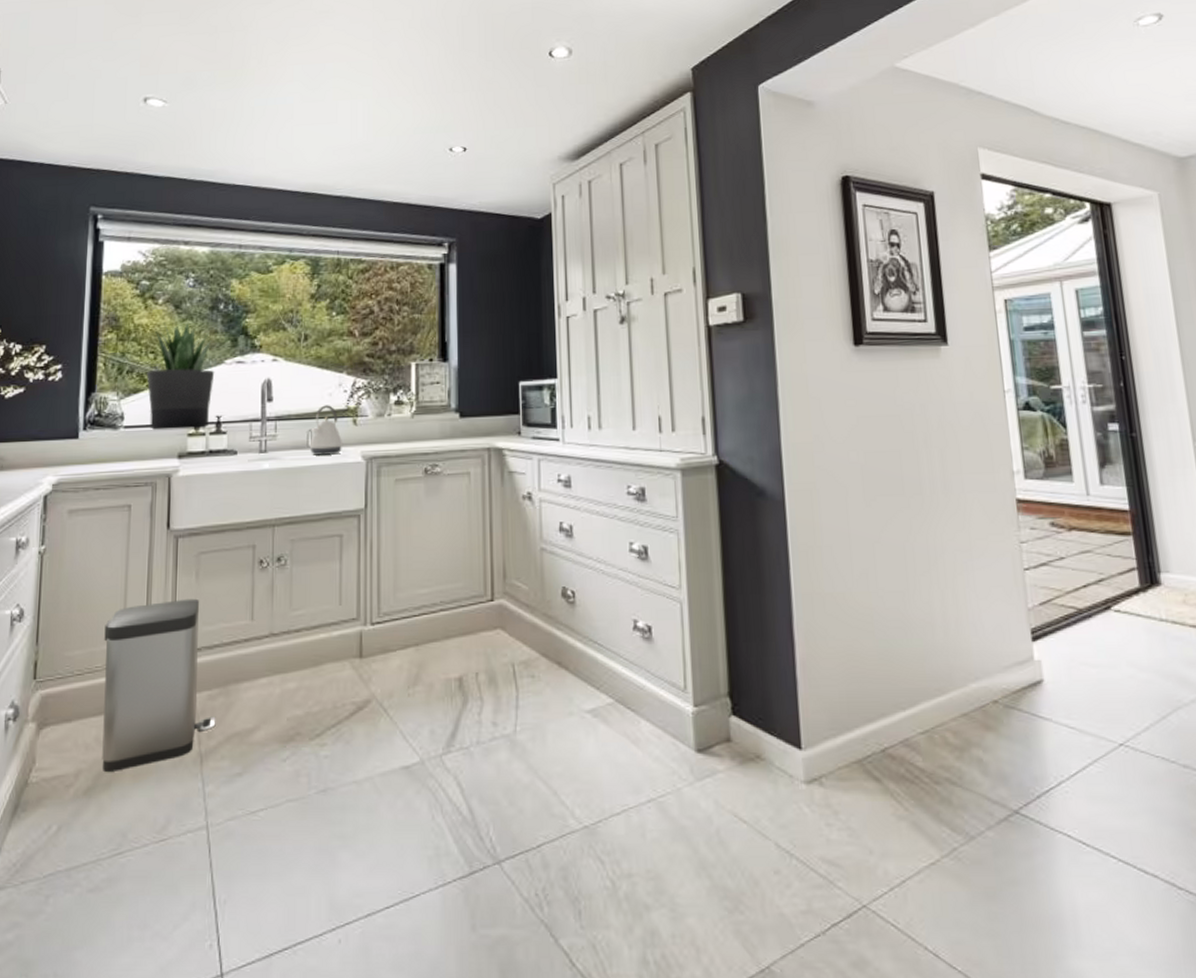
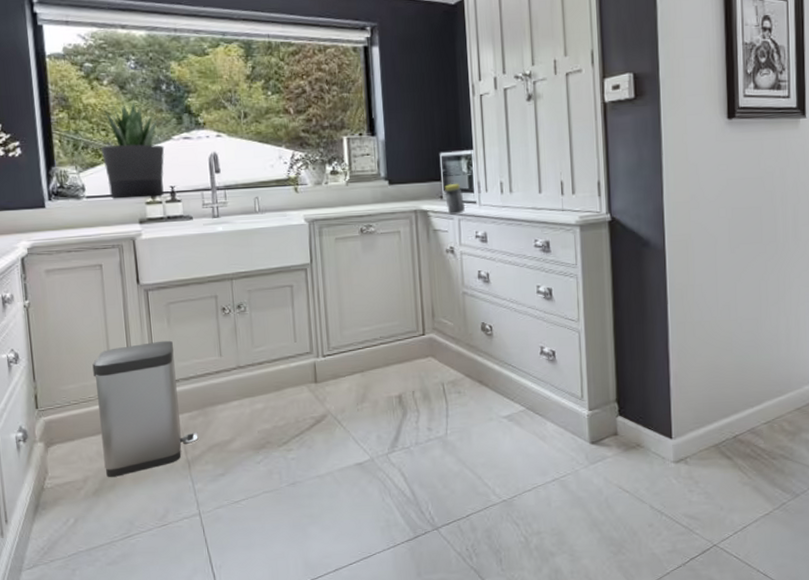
kettle: present [309,405,343,455] -> none [257,175,287,219]
jar: none [523,417,546,454] -> present [444,183,465,215]

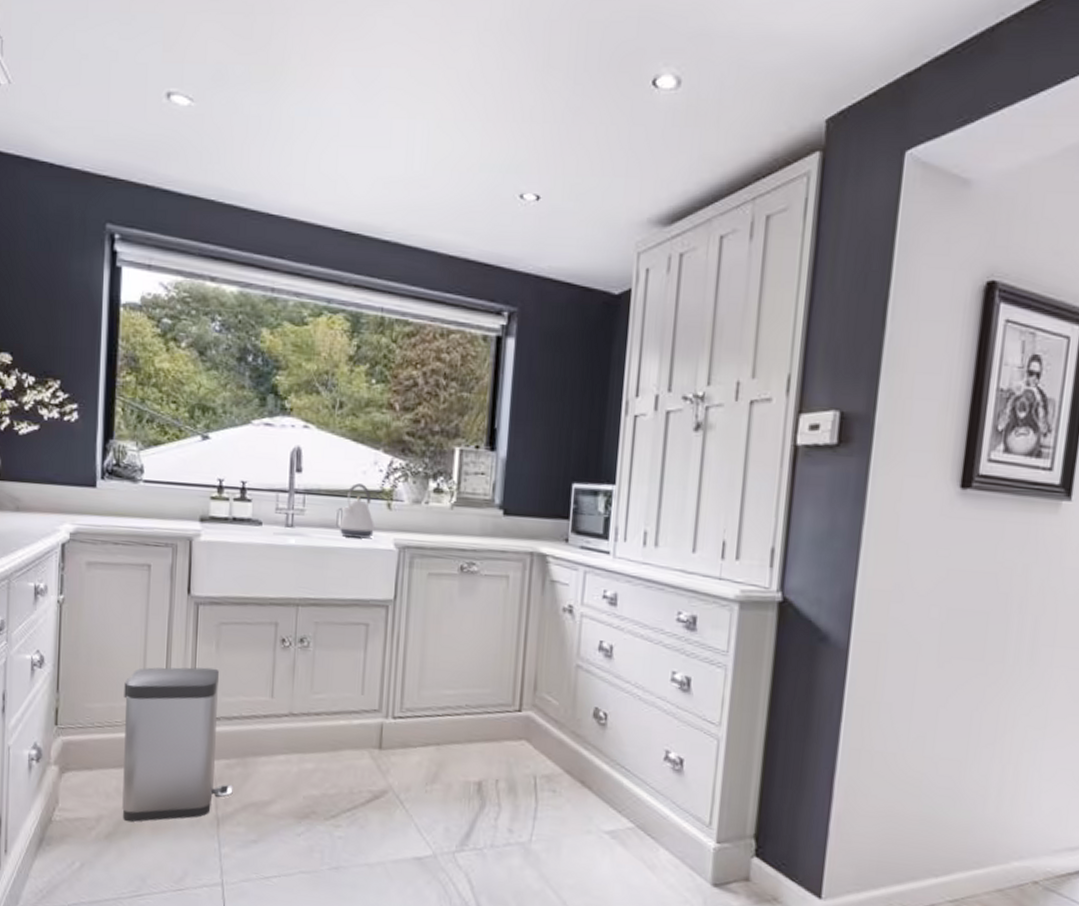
planter: present [101,102,165,200] -> none [168,369,241,494]
kettle: none [257,175,287,219] -> present [339,483,376,539]
jar: present [444,183,465,215] -> none [571,524,595,565]

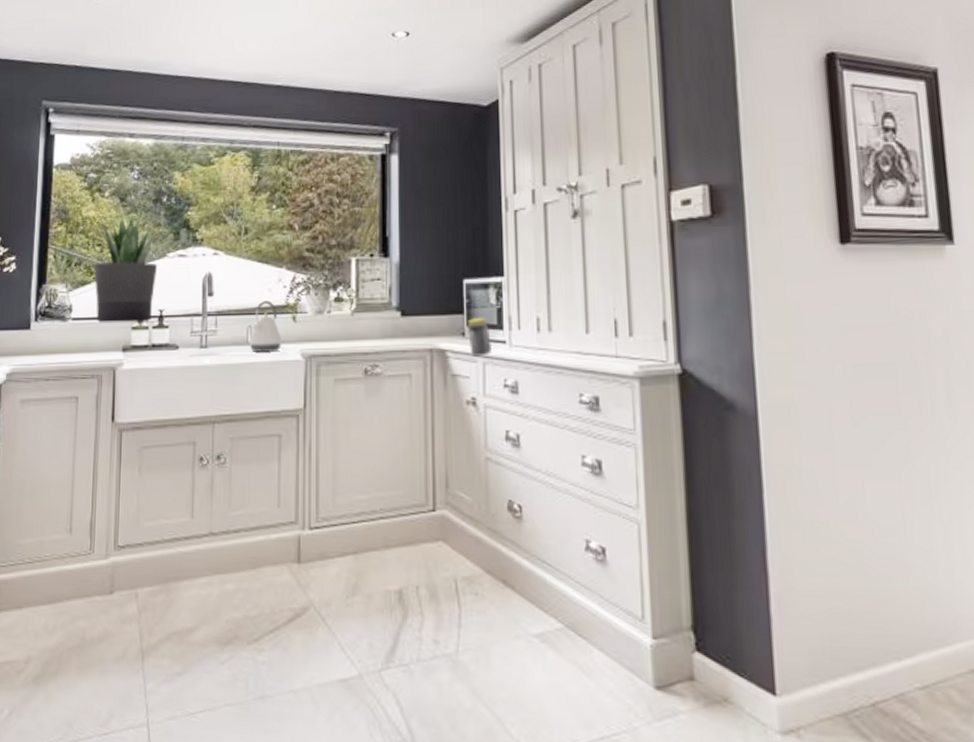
pedal bin: present [122,667,233,822] -> none [50,493,157,661]
planter: none [168,369,241,494] -> present [93,215,158,324]
jar: none [571,524,595,565] -> present [468,317,491,357]

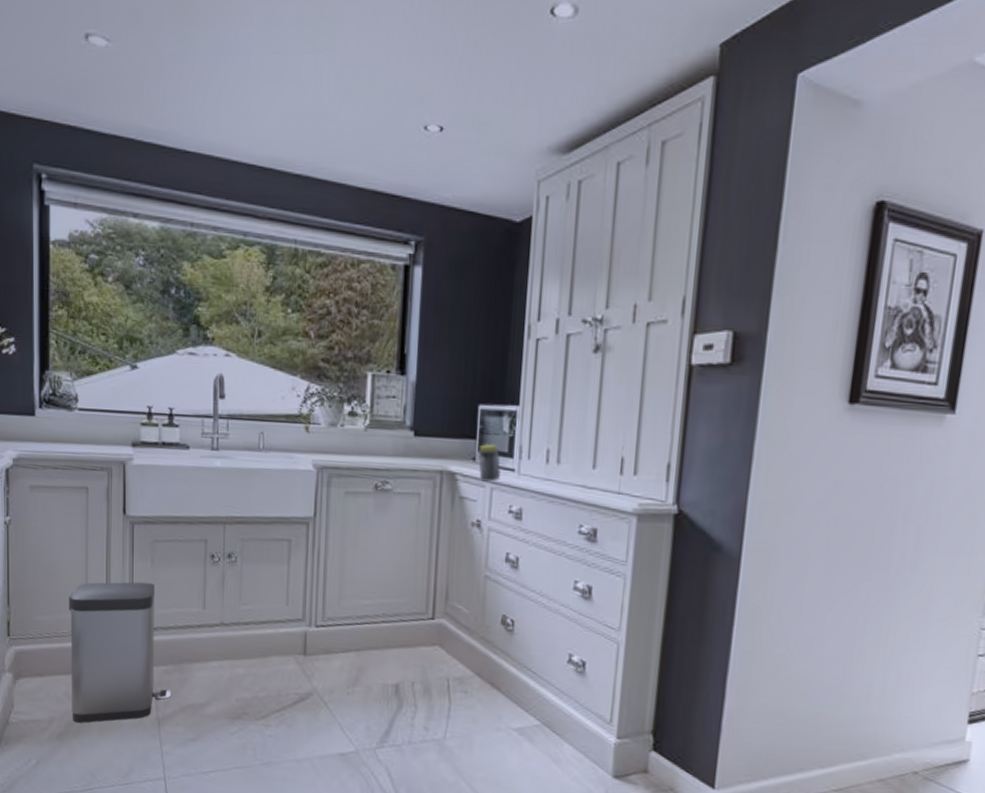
pedal bin: none [50,493,157,661] -> present [69,581,172,723]
planter: present [93,215,158,324] -> none [99,302,167,420]
kettle: present [249,300,283,352] -> none [261,408,295,460]

